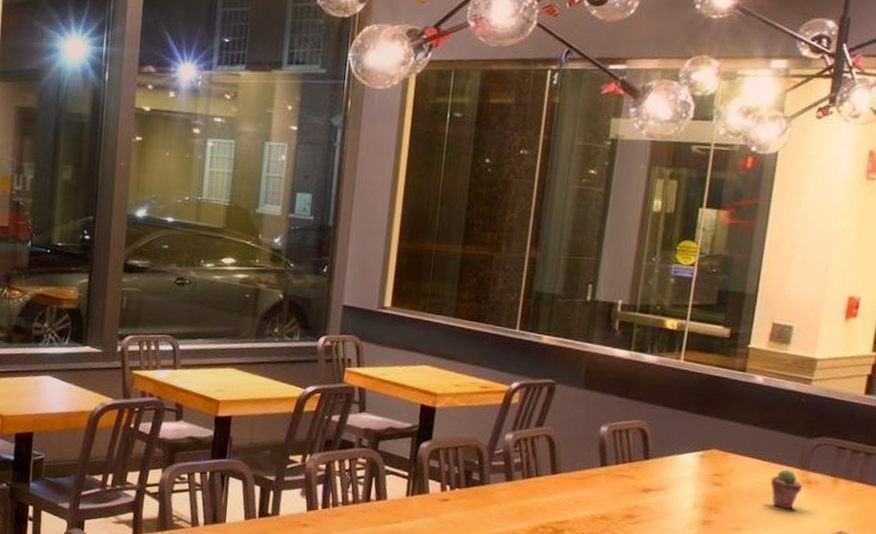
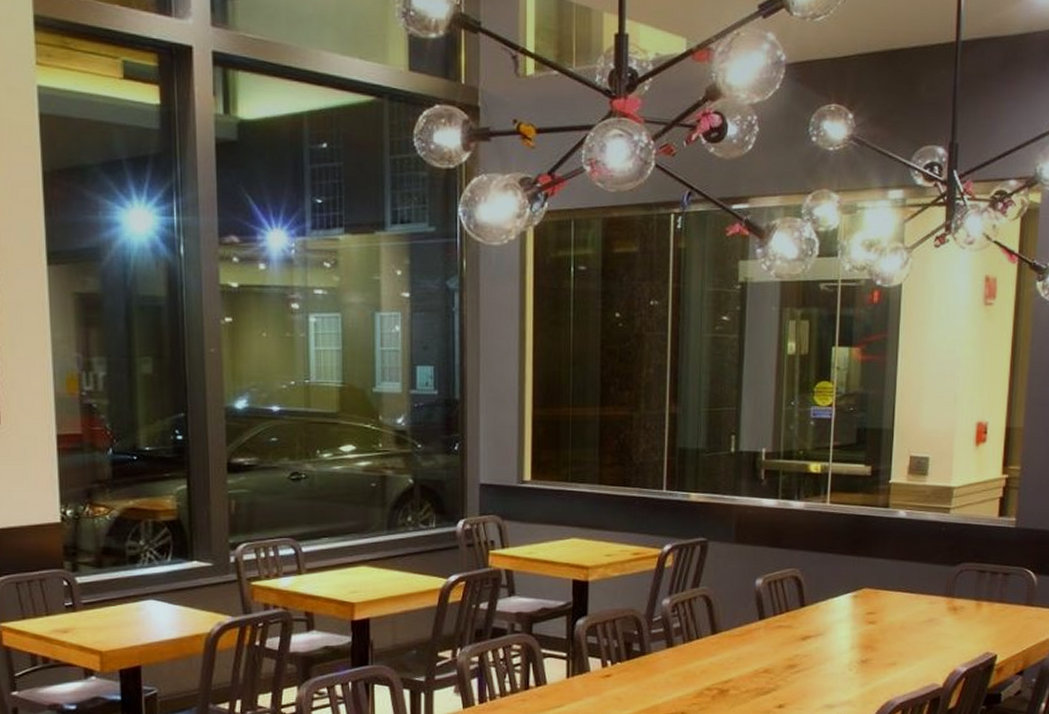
potted succulent: present [771,469,802,509] -> none [920,599,949,637]

